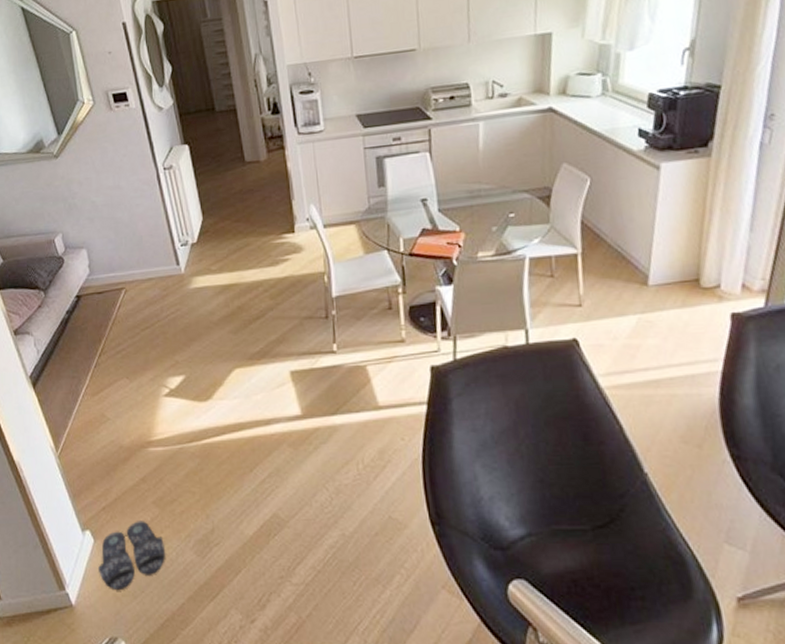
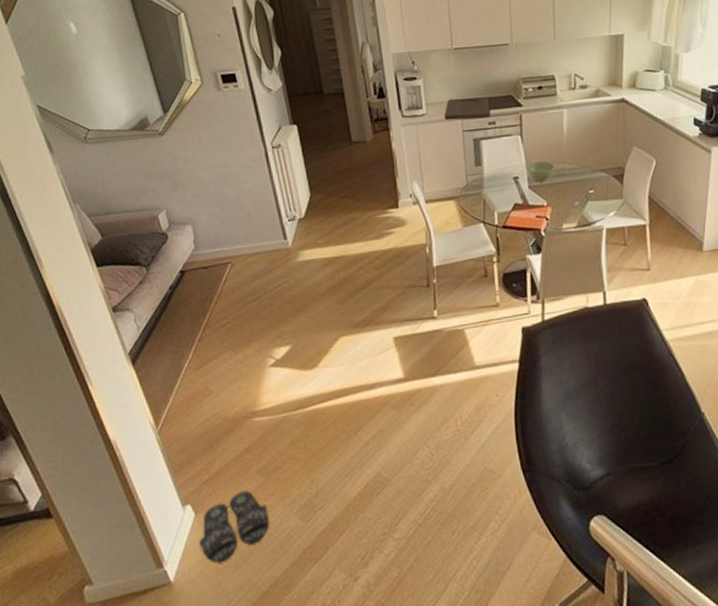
cutting board: none [344,109,396,136] -> present [445,97,491,120]
bowl: none [434,181,469,205] -> present [525,161,555,182]

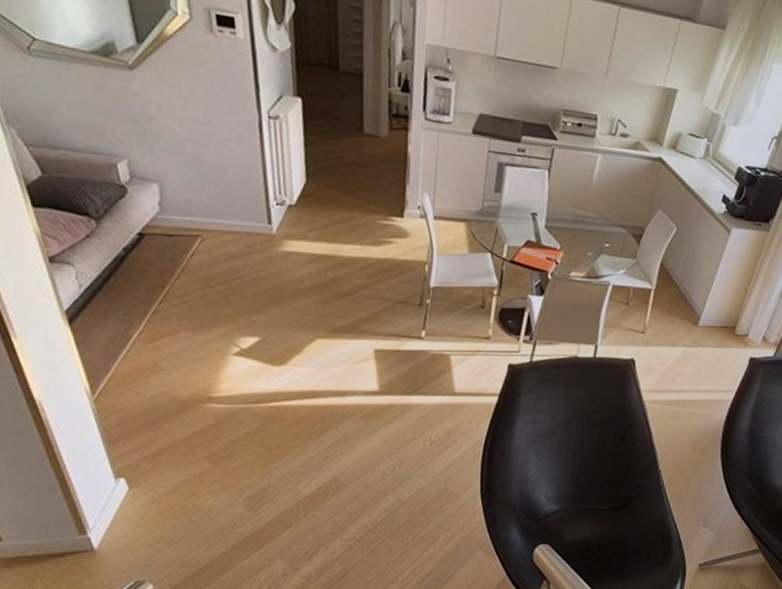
slippers: present [199,490,269,563] -> none [130,473,212,538]
bowl: present [525,161,555,182] -> none [546,201,577,224]

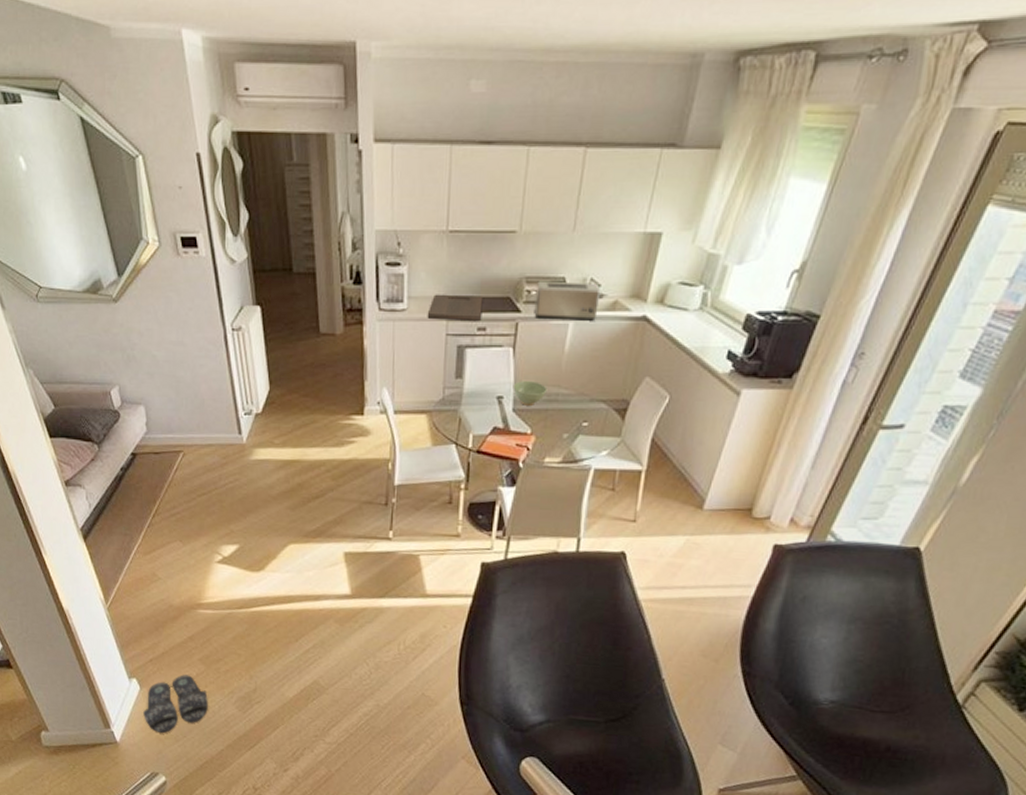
slippers: none [130,473,212,538] -> present [143,674,208,734]
bowl: none [546,201,577,224] -> present [513,381,548,406]
toaster: none [568,114,626,156] -> present [534,281,601,321]

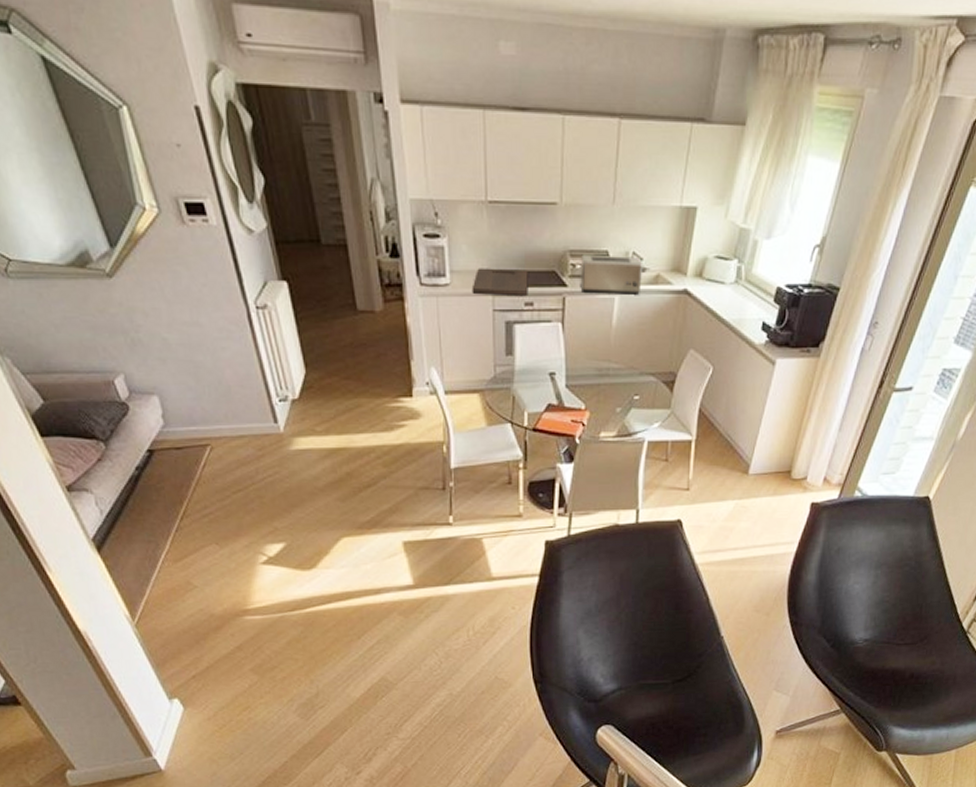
slippers: present [143,674,208,734] -> none [190,687,266,754]
bowl: present [513,381,548,406] -> none [564,356,598,381]

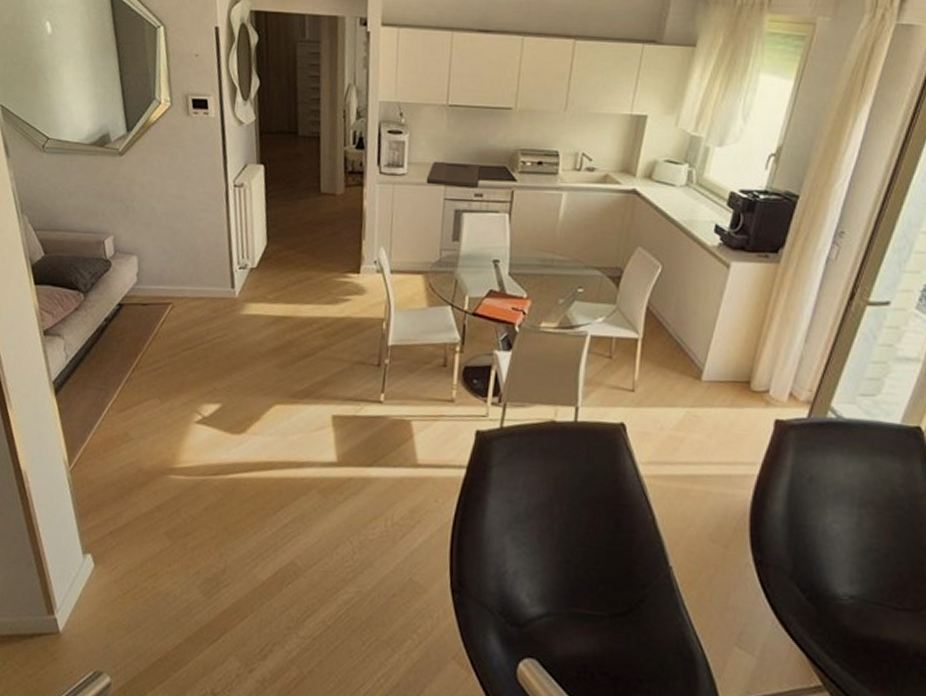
toaster: present [580,254,643,295] -> none [529,153,592,192]

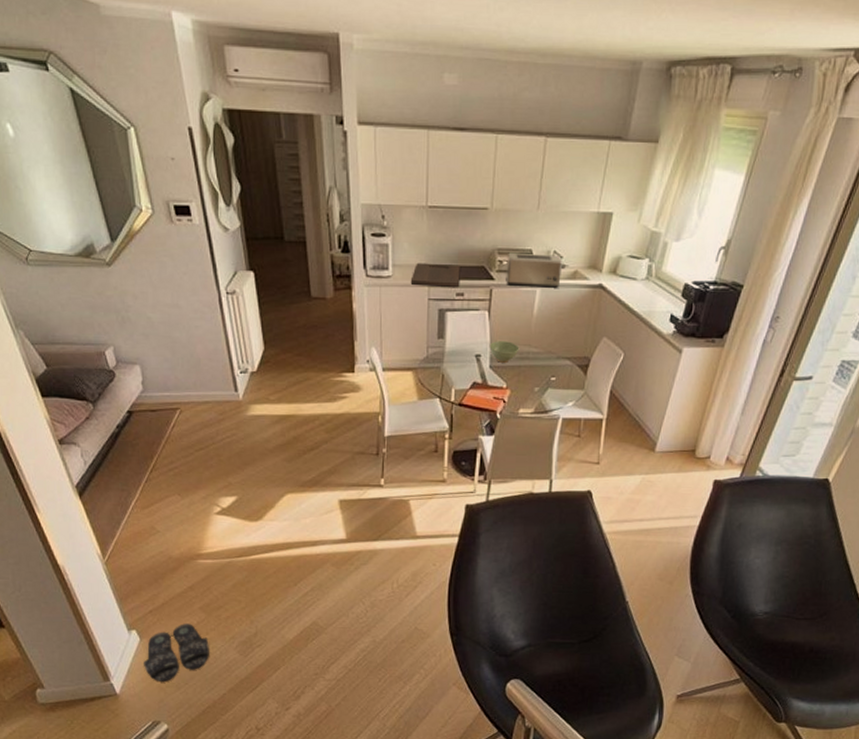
slippers: none [94,550,170,623] -> present [144,623,209,683]
bowl: none [509,246,543,270] -> present [489,341,520,363]
toaster: none [529,153,592,192] -> present [506,252,563,288]

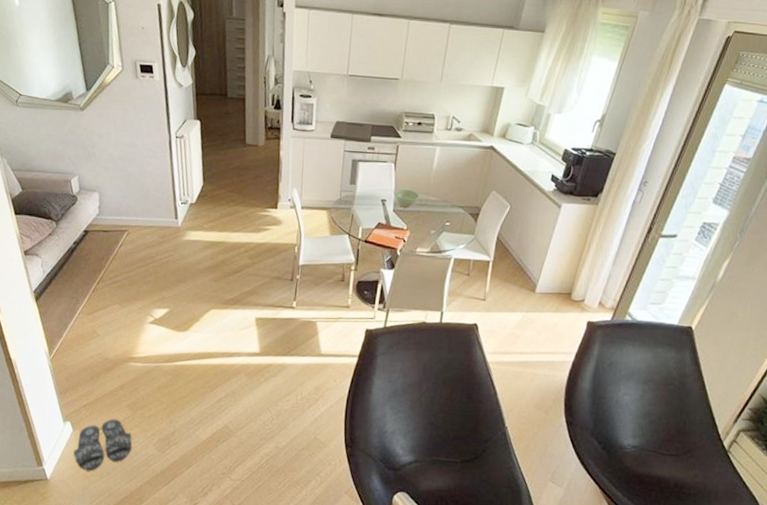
toaster: present [506,252,563,288] -> none [411,116,460,147]

